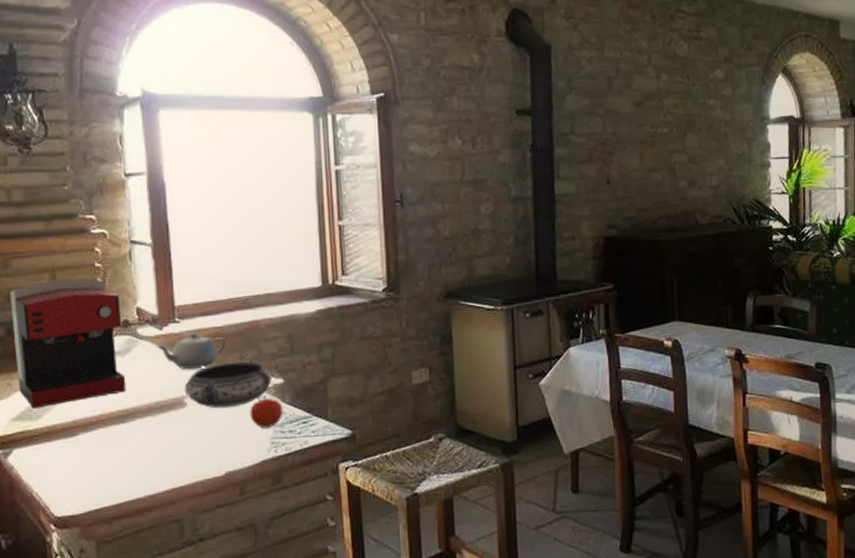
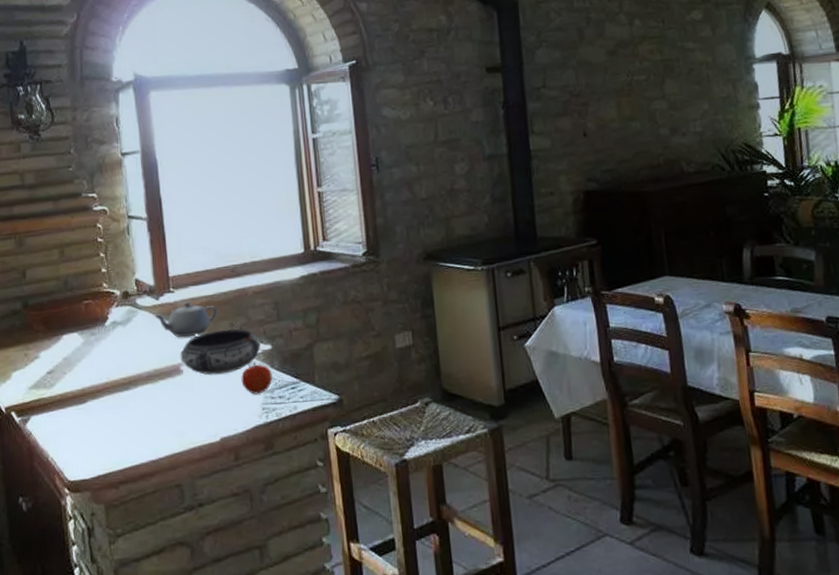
coffee maker: present [10,279,126,408] -> none [25,253,128,377]

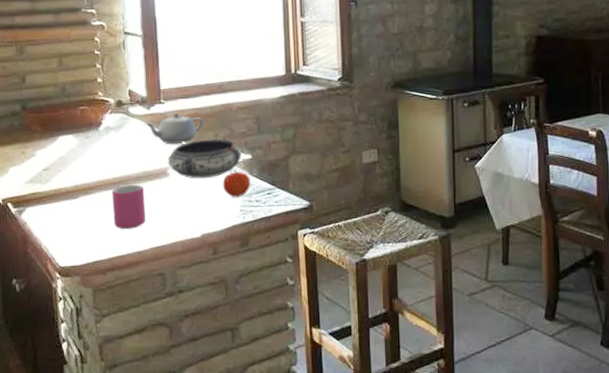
mug: none [121,384,160,436] -> present [112,184,146,229]

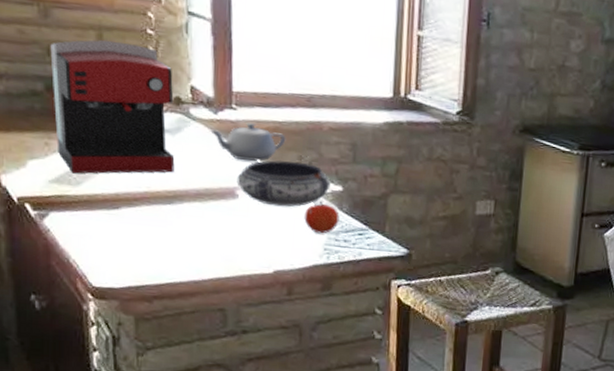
coffee maker: none [25,64,119,174] -> present [50,40,175,174]
mug: present [112,184,146,229] -> none [163,201,206,254]

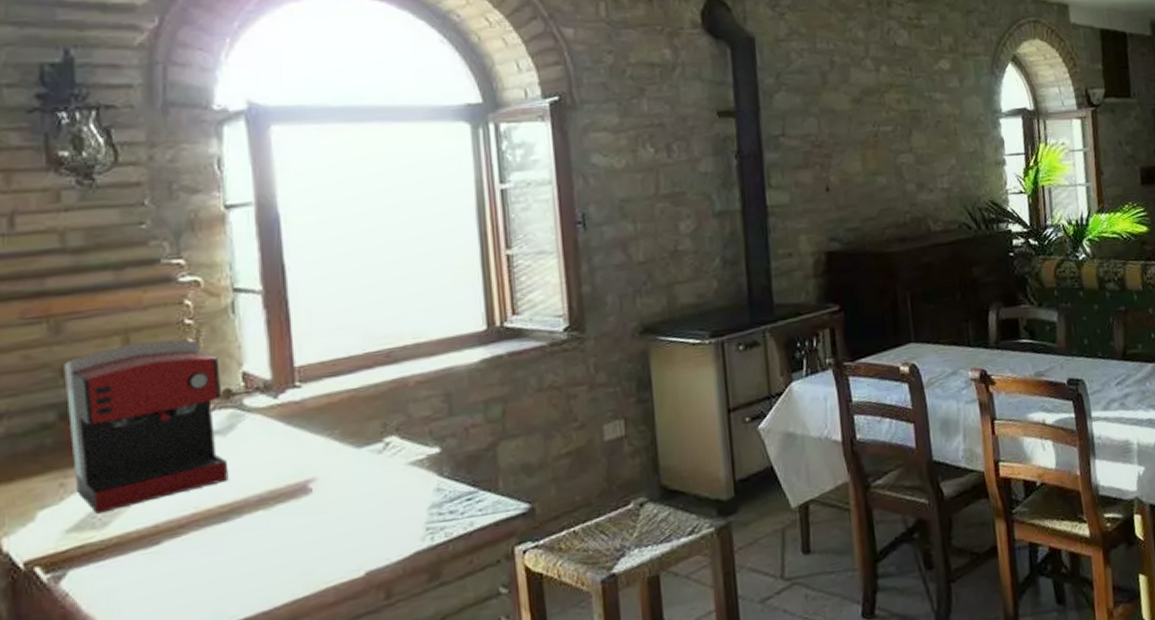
teapot: present [209,123,286,162] -> none [269,398,365,446]
bowl: present [236,160,331,207] -> none [308,429,425,492]
apple: present [304,200,340,234] -> none [396,470,441,512]

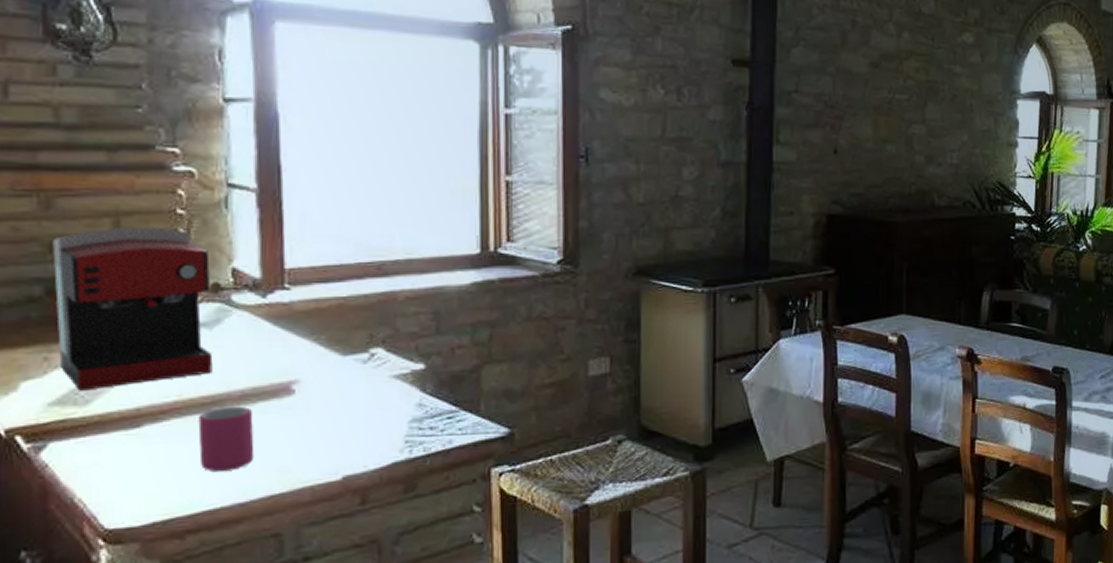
mug: none [217,511,275,582] -> present [198,406,255,471]

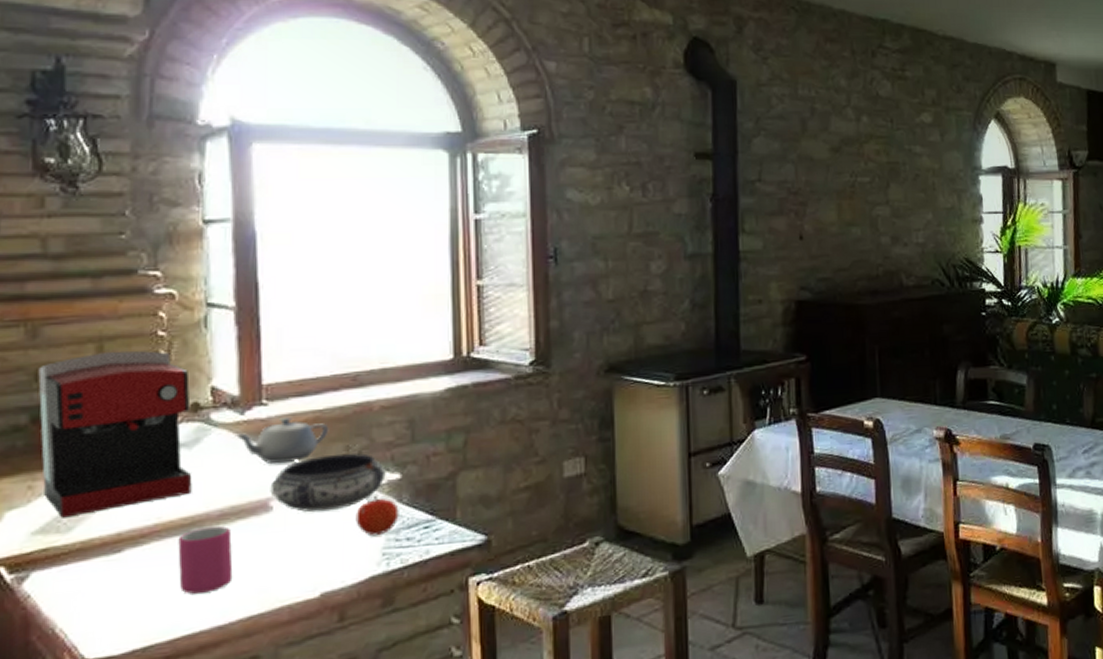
teapot: none [256,303,353,349] -> present [234,417,329,464]
bowl: none [292,341,410,398] -> present [270,453,386,513]
apple: none [378,384,423,424] -> present [355,495,399,536]

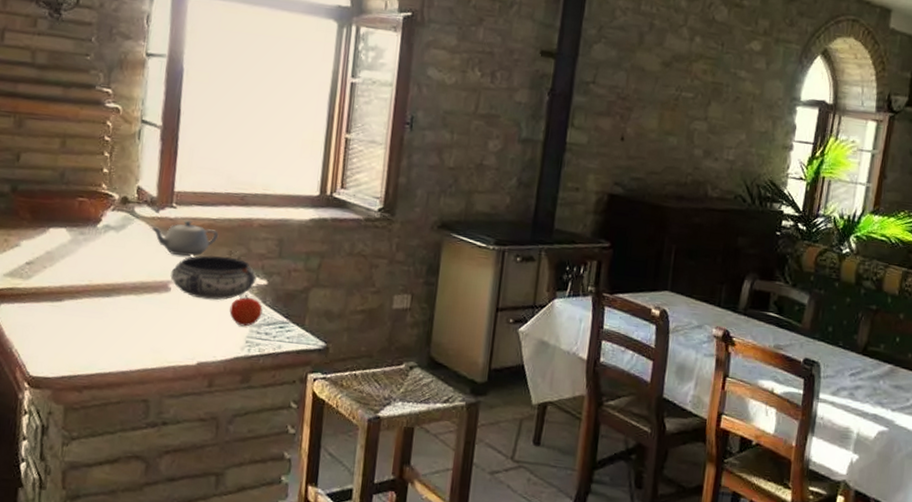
coffee maker: present [38,351,192,518] -> none [14,146,123,268]
mug: present [178,526,233,594] -> none [99,294,139,345]

